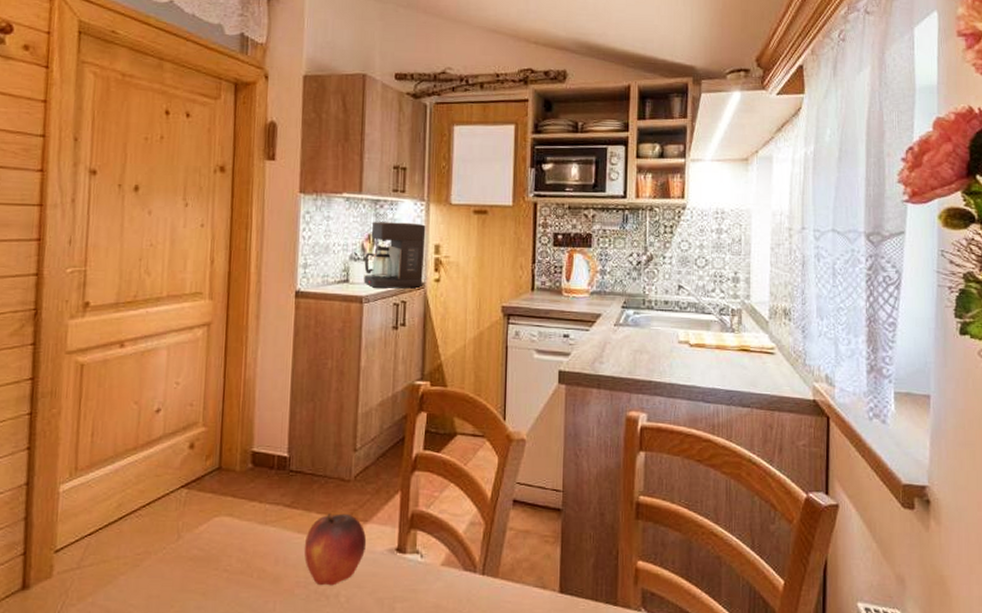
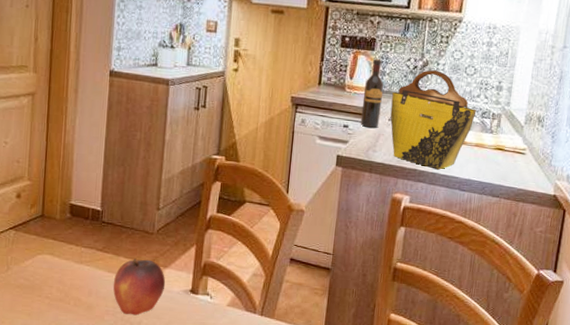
coffee maker: present [363,222,426,288] -> none [170,14,228,75]
wine bottle: none [582,257,606,335] -> present [360,59,384,128]
tote bag: none [615,264,713,381] -> present [390,69,477,171]

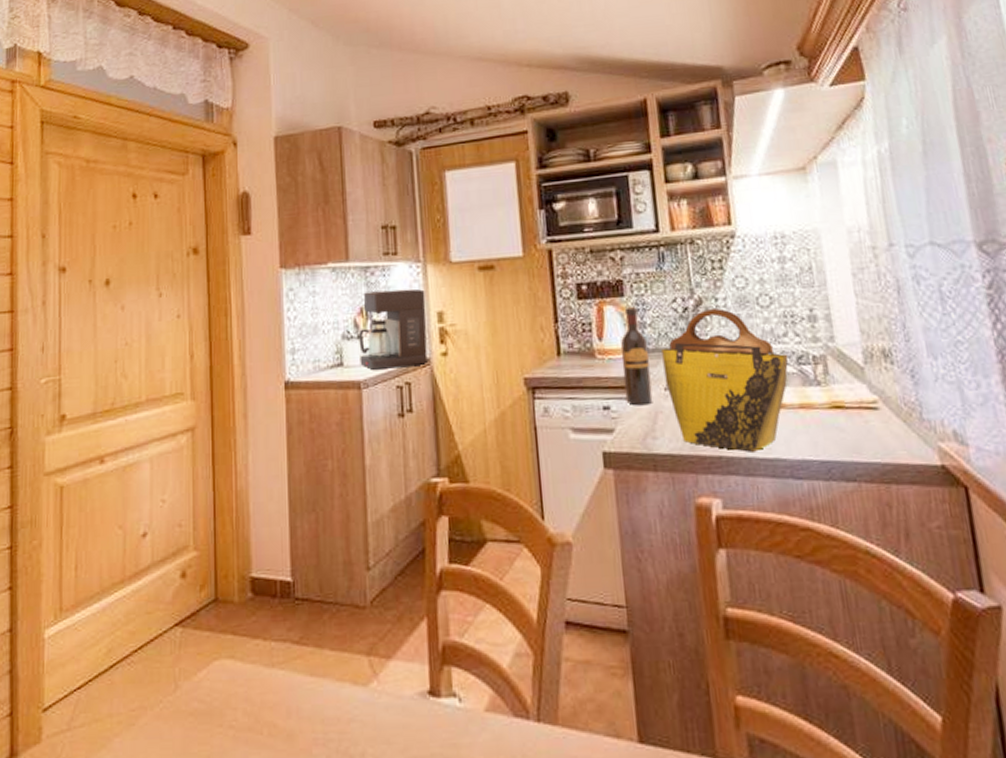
fruit: present [113,258,166,316] -> none [319,649,392,743]
coffee maker: none [170,14,228,75] -> present [358,288,428,370]

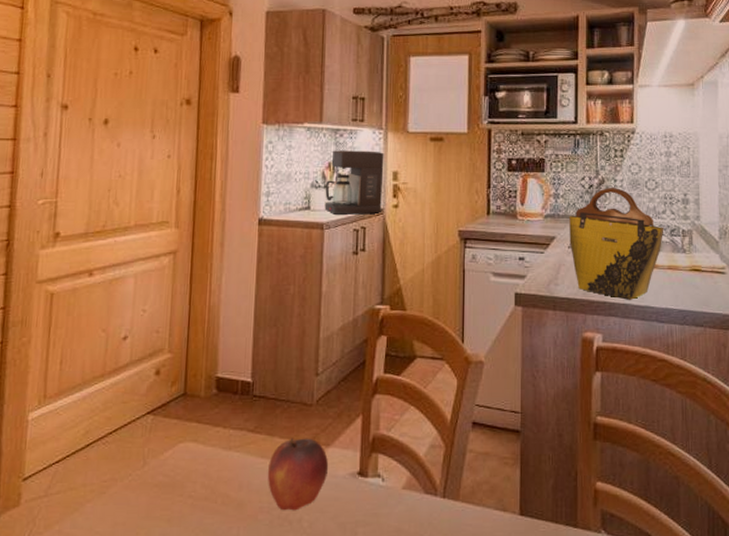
fruit: none [319,649,392,743] -> present [267,438,329,511]
wine bottle: present [621,307,653,405] -> none [537,181,559,258]

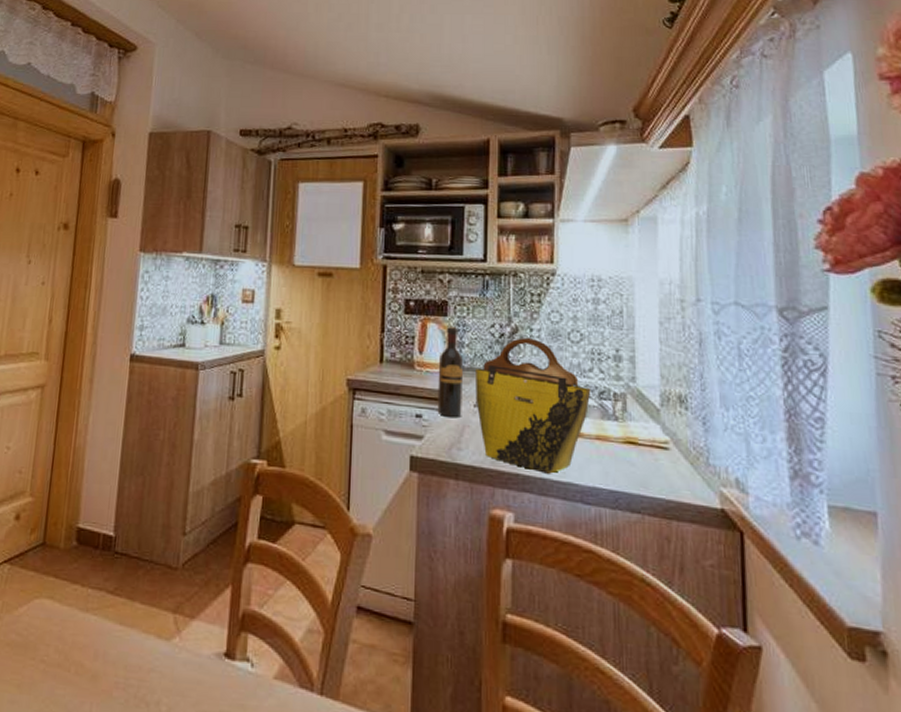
fruit: present [267,438,329,511] -> none [125,605,193,691]
coffee maker: present [324,150,384,215] -> none [200,283,267,355]
wine bottle: none [537,181,559,258] -> present [437,327,464,417]

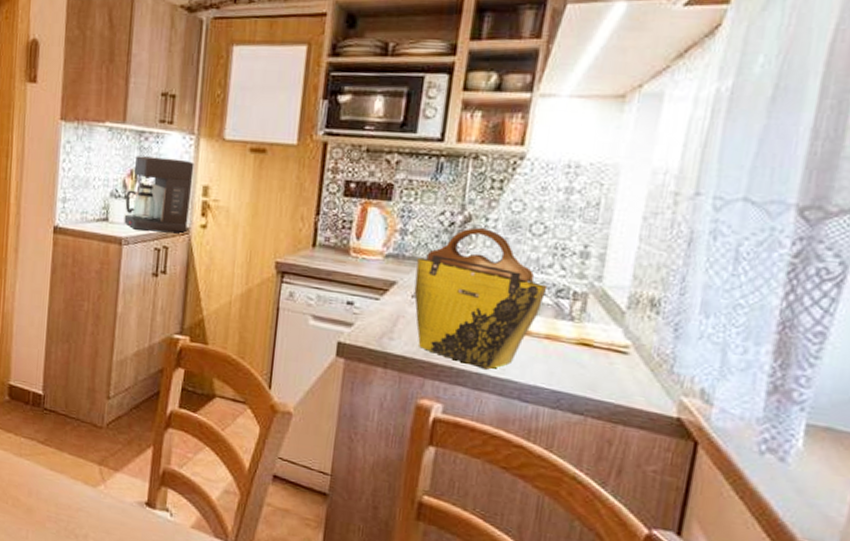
coffee maker: none [200,283,267,355] -> present [124,156,194,233]
wine bottle: present [437,327,464,417] -> none [370,212,406,307]

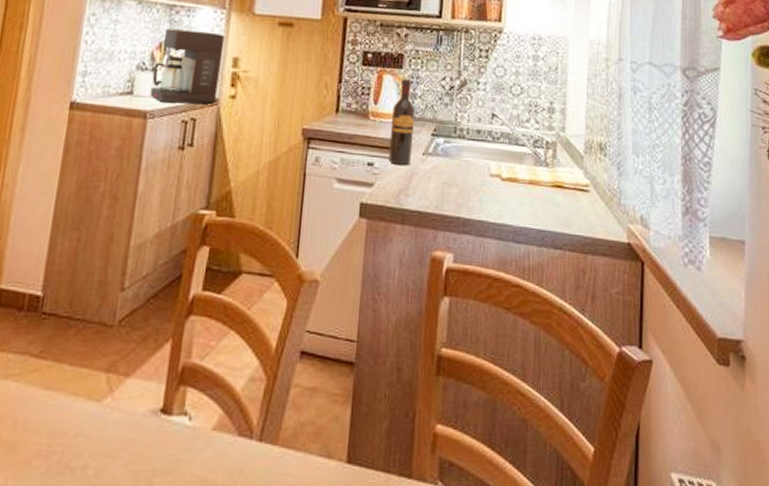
wine bottle: none [370,212,406,307] -> present [388,79,416,165]
tote bag: present [414,227,548,371] -> none [424,90,527,218]

